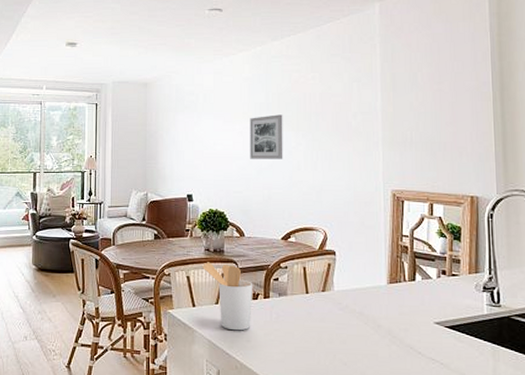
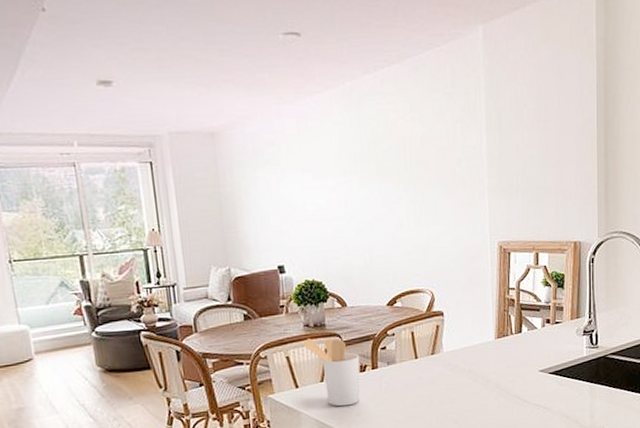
wall art: present [250,114,283,159] -> none [343,164,384,219]

